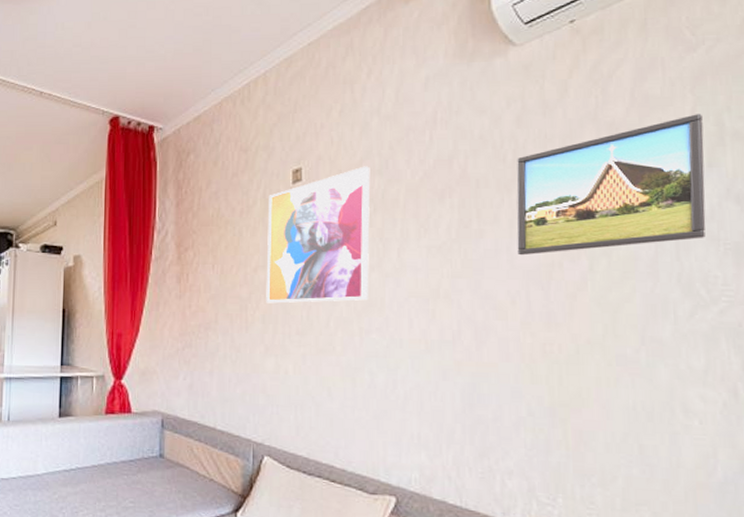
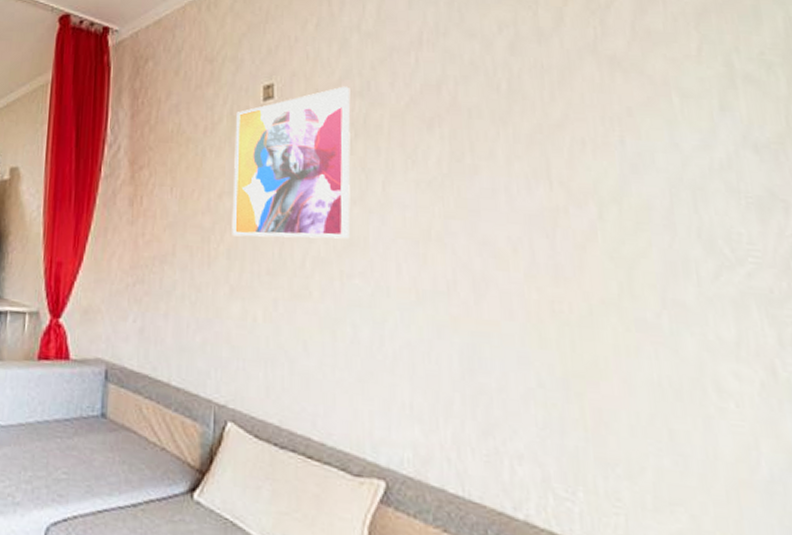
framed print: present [516,114,706,256] -> none [512,52,724,197]

